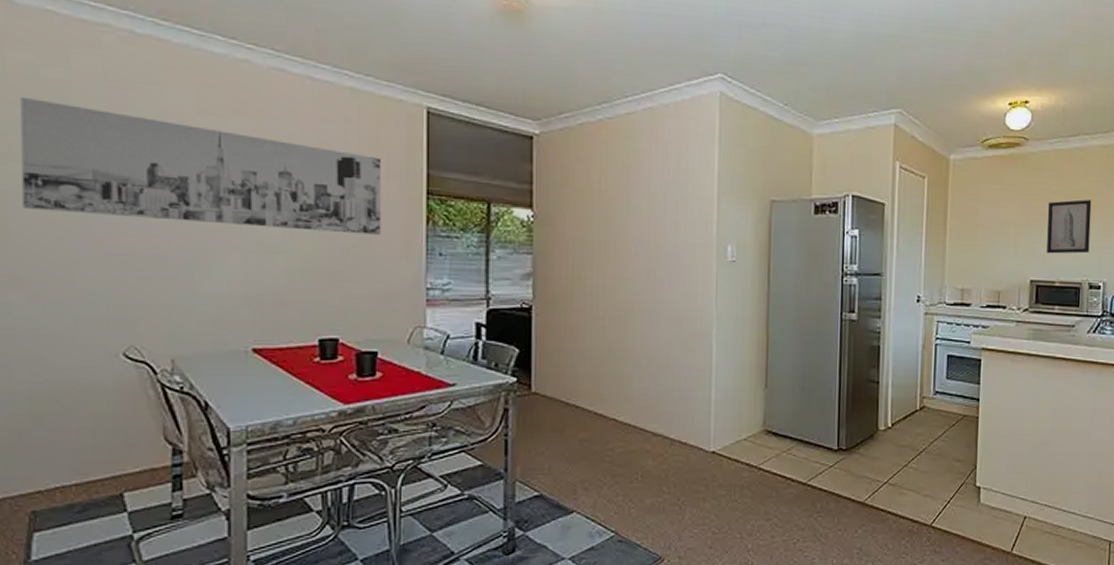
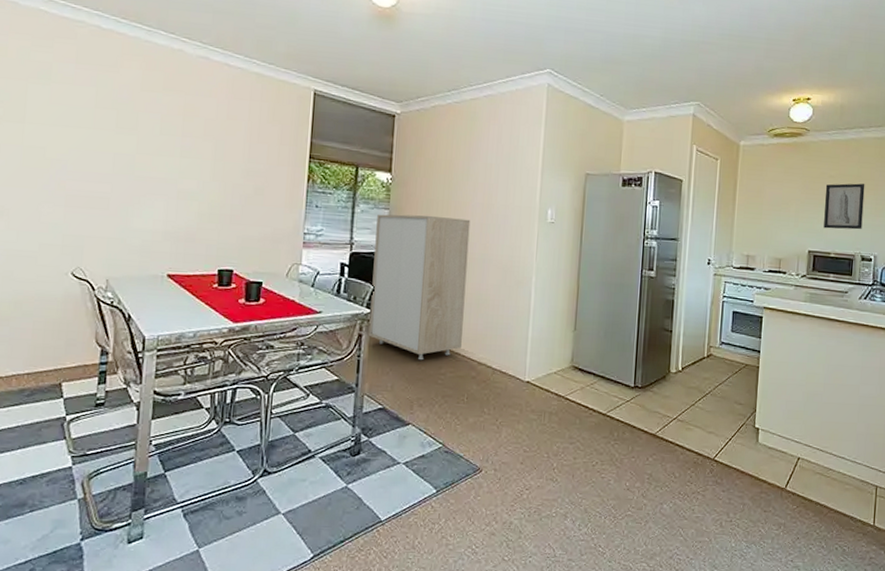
wall art: present [20,96,382,235] -> none [10,73,277,189]
storage cabinet: none [516,259,634,435] -> present [368,214,471,361]

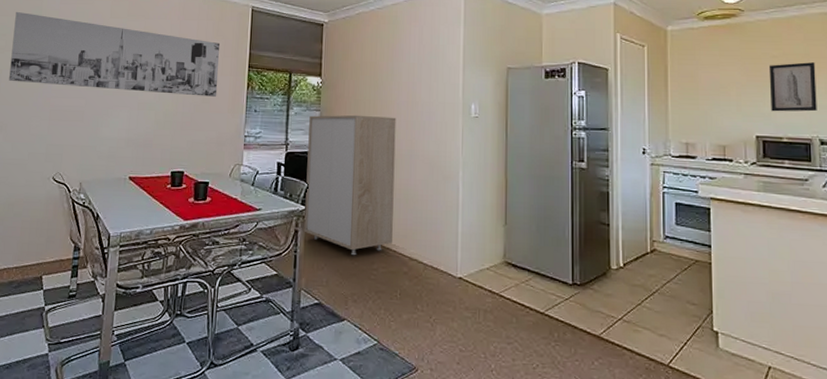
wall art: none [10,73,277,189] -> present [9,11,220,97]

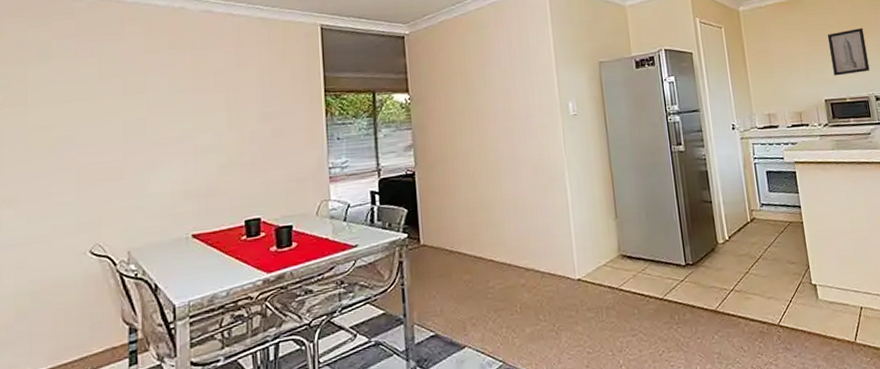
wall art: present [9,11,220,97] -> none [14,57,291,143]
storage cabinet: present [304,114,396,256] -> none [401,125,506,278]

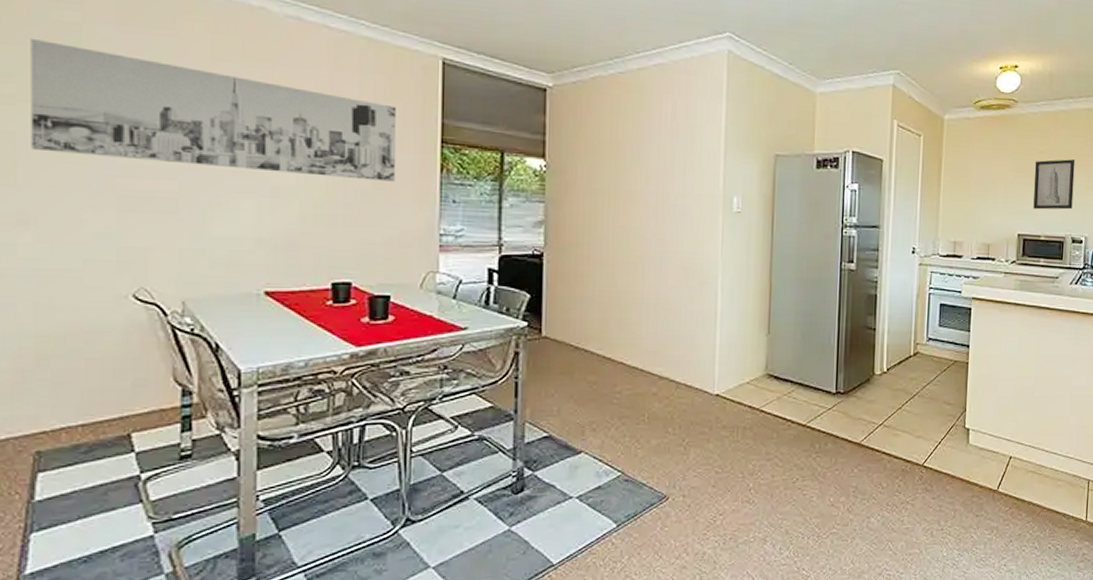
wall art: none [14,57,291,143] -> present [31,38,397,181]

